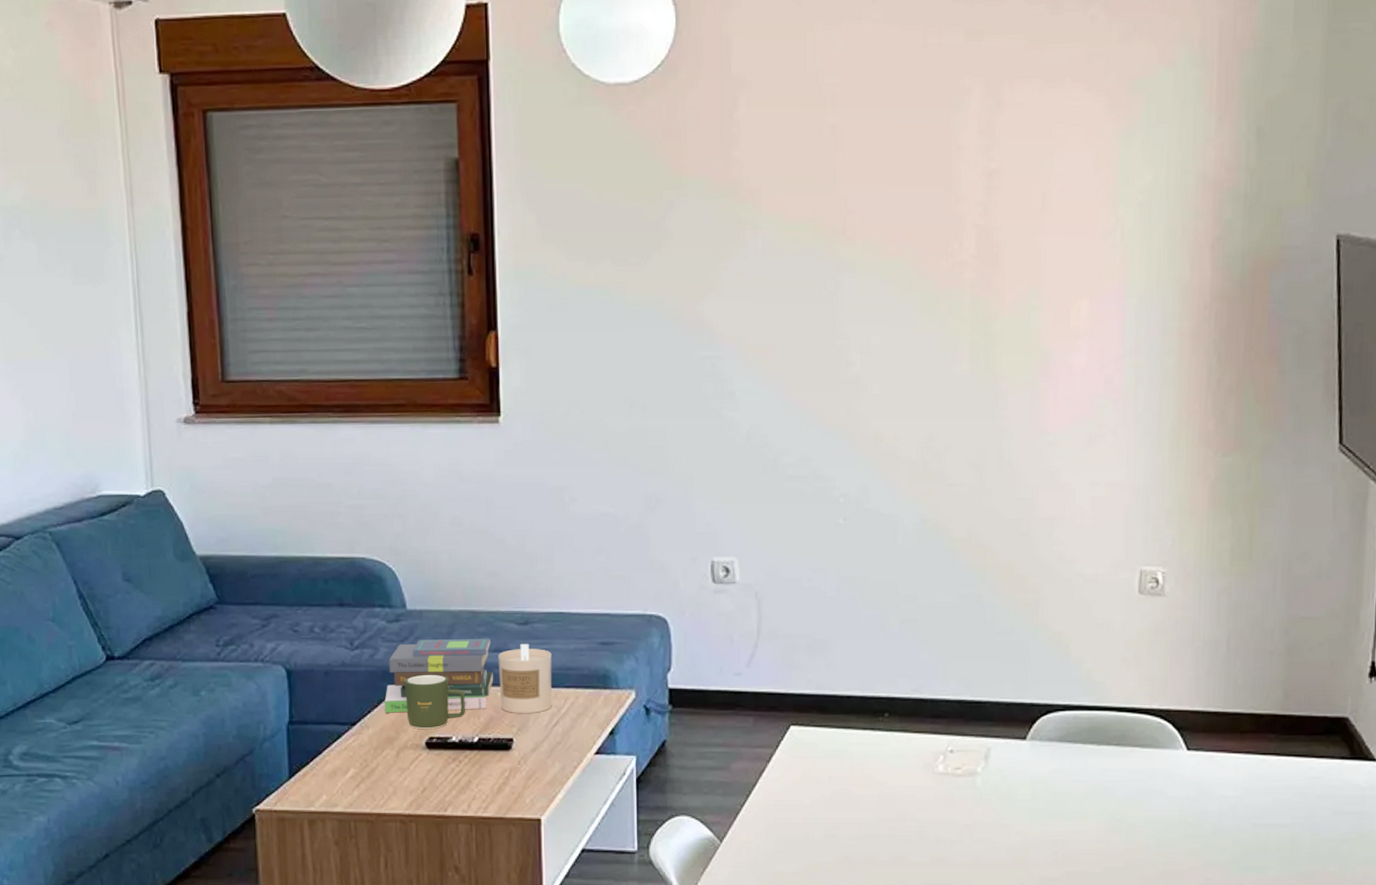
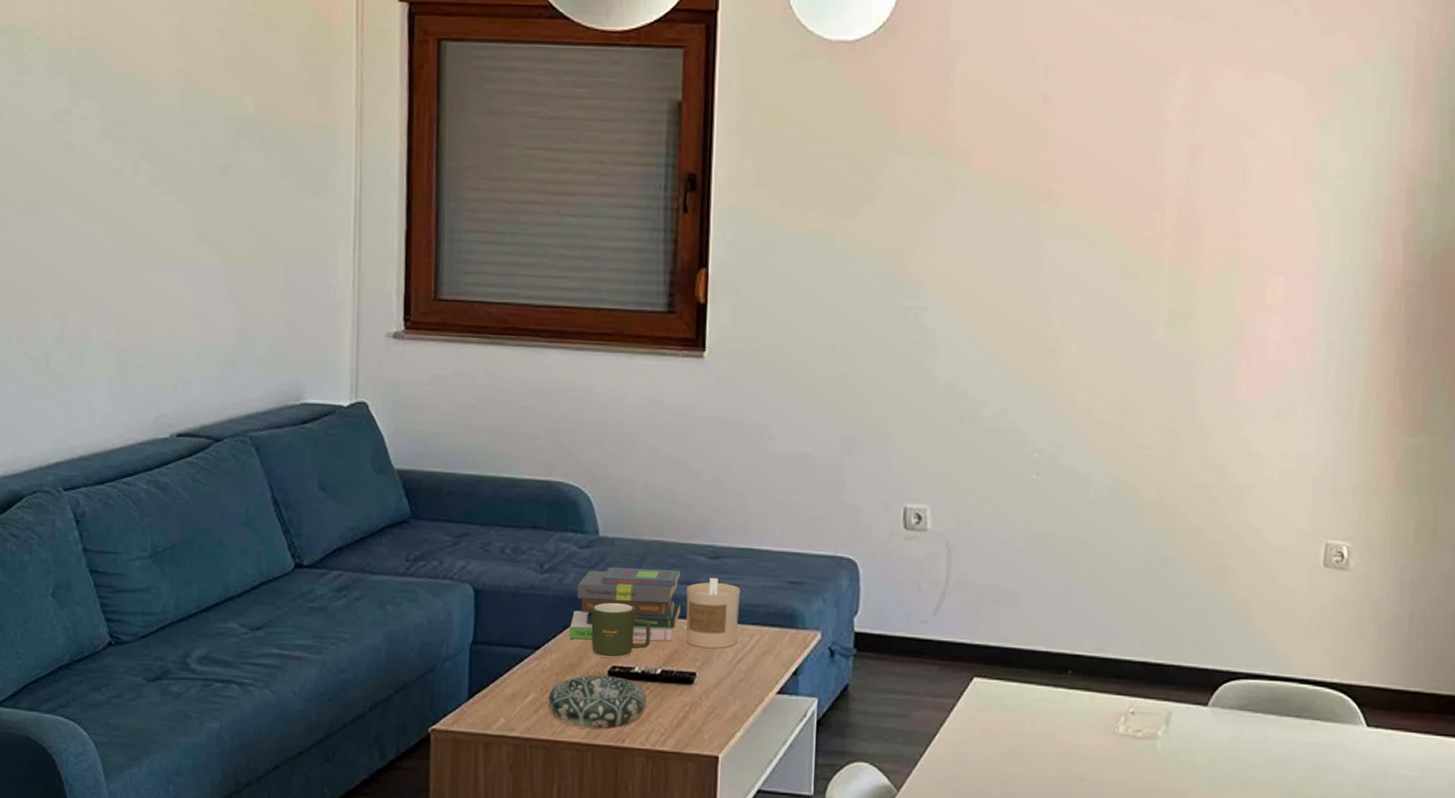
decorative bowl: none [368,747,467,800] -> present [547,675,648,729]

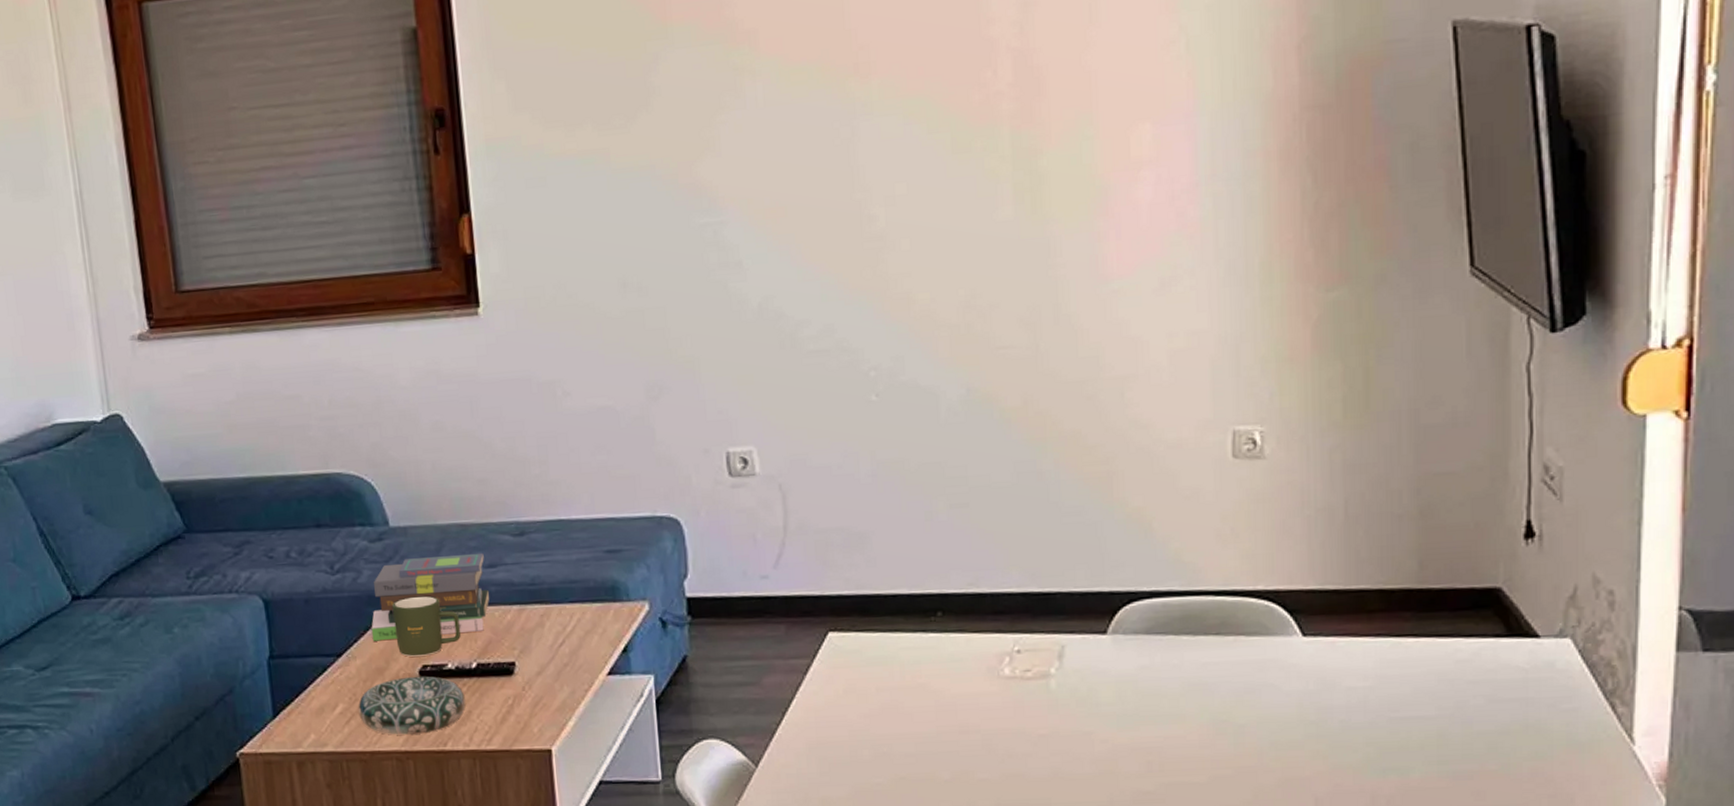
candle: present [686,577,740,649] -> none [493,556,556,635]

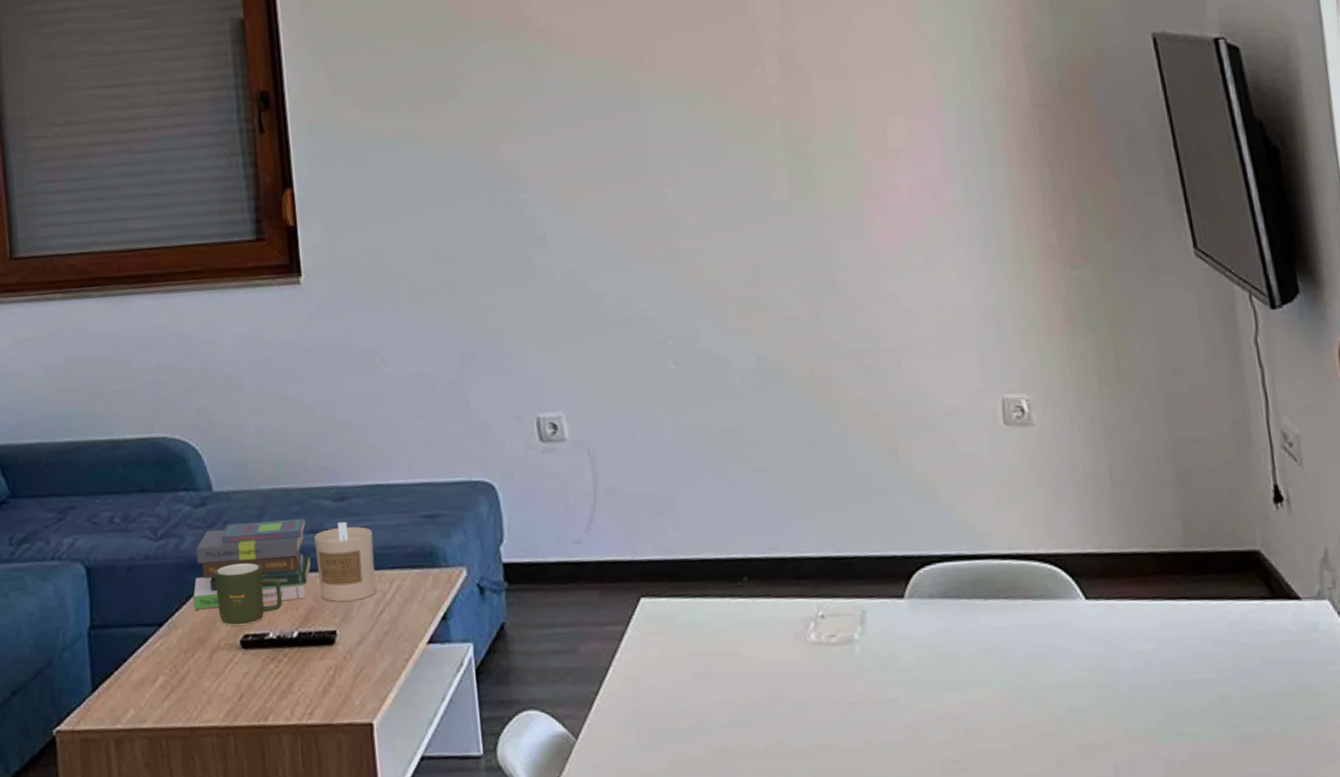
decorative bowl: present [358,676,467,735] -> none [178,646,288,710]
candle: none [493,556,556,635] -> present [314,521,376,603]

